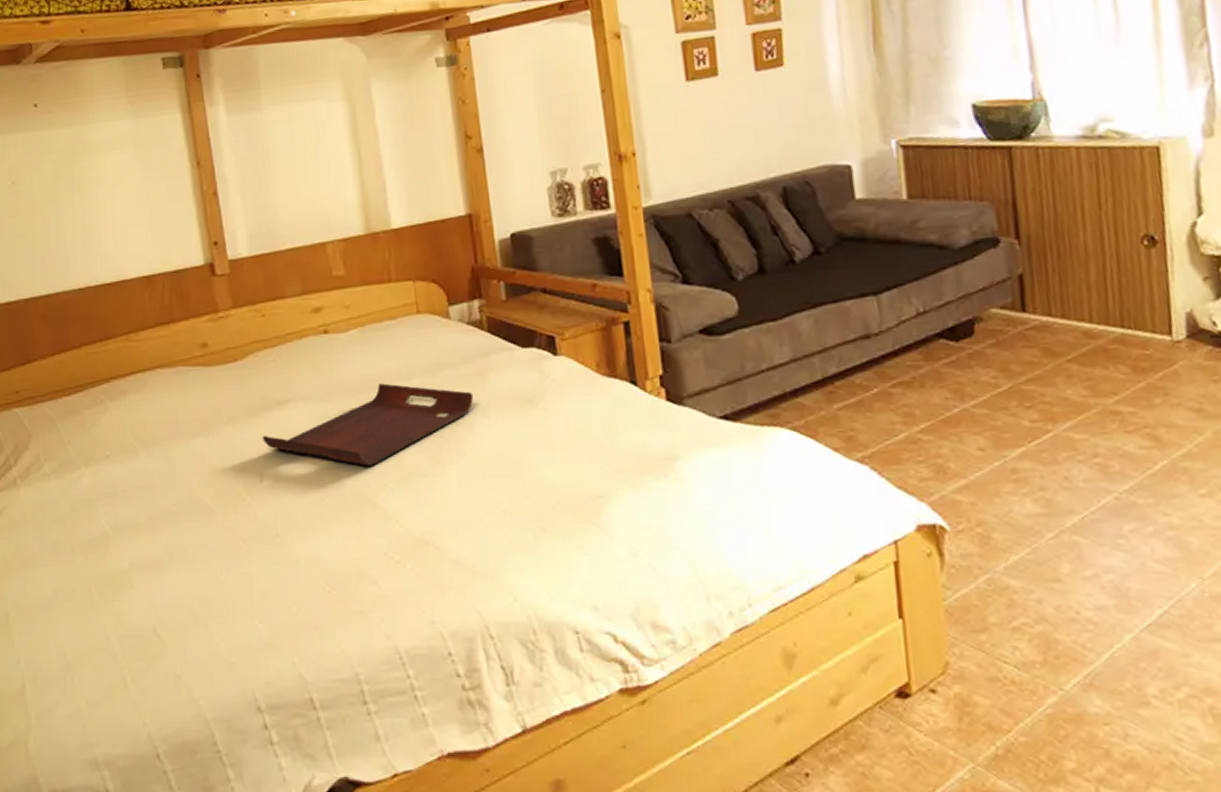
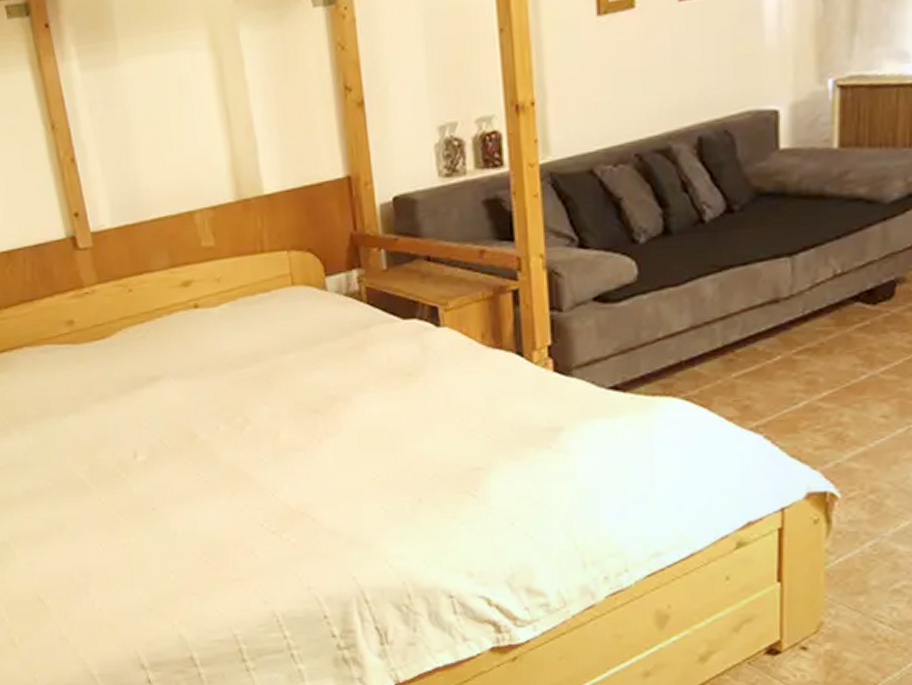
serving tray: present [262,383,474,466] -> none [134,358,351,441]

